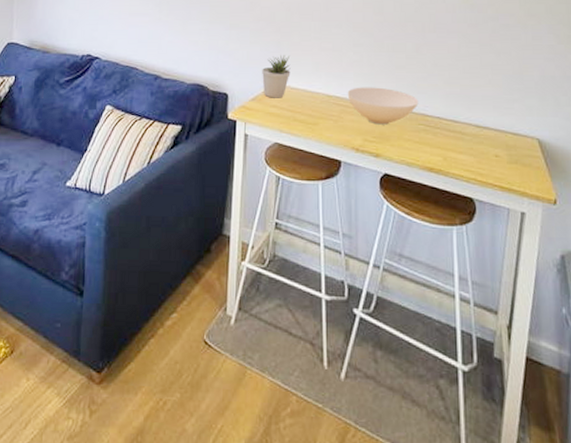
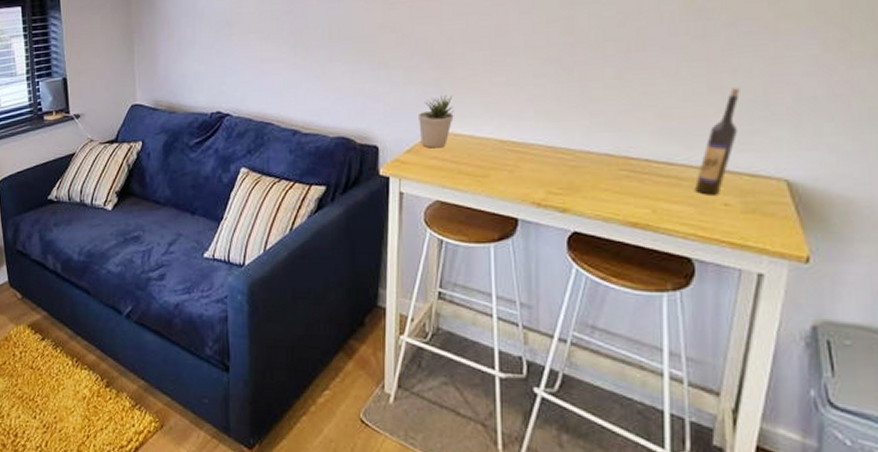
bowl: present [347,87,419,125] -> none [525,126,620,173]
wine bottle: none [474,66,503,148] -> present [695,88,740,195]

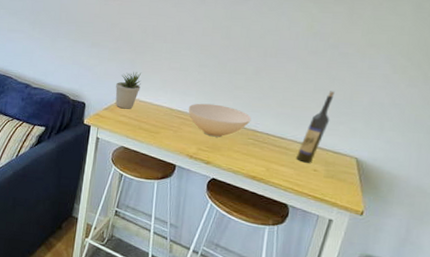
bowl: none [525,126,620,173] -> present [188,103,252,137]

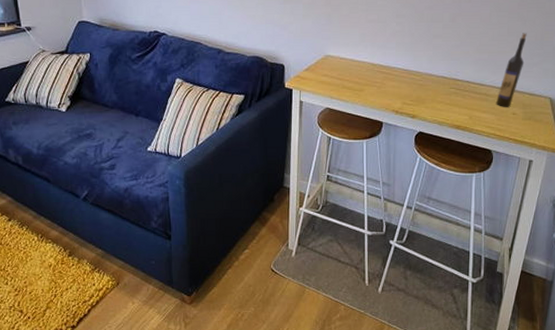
potted plant: present [115,72,142,109] -> none [314,27,340,68]
bowl: present [188,103,252,137] -> none [389,55,452,89]

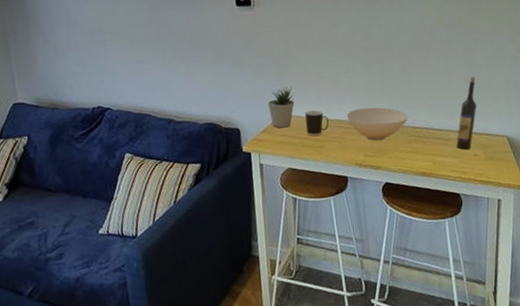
potted plant: none [314,27,340,68] -> present [268,87,295,128]
mug: none [348,53,371,79] -> present [305,110,329,136]
bowl: none [389,55,452,89] -> present [346,107,409,141]

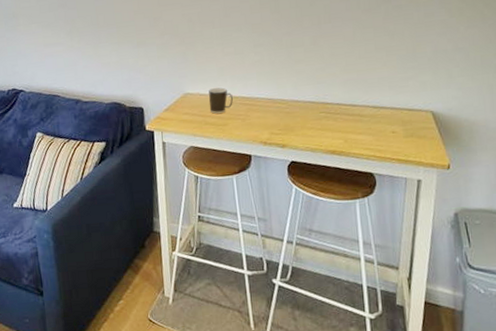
potted plant: present [268,87,295,128] -> none [171,64,198,107]
bowl: present [346,107,409,141] -> none [251,83,319,118]
wine bottle: present [456,76,477,150] -> none [372,46,398,126]

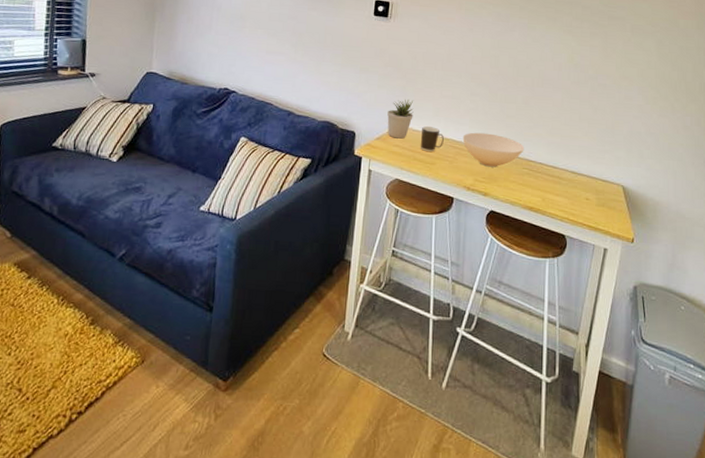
potted plant: none [171,64,198,107] -> present [387,99,414,139]
bowl: none [251,83,319,118] -> present [462,132,525,168]

